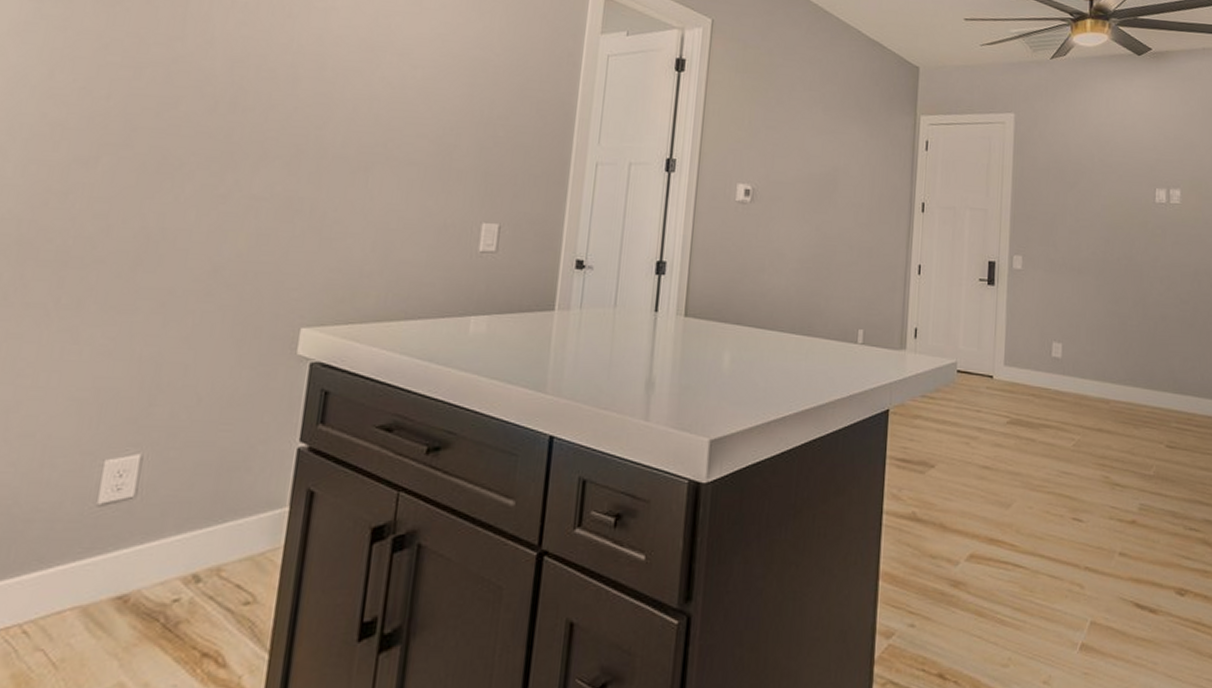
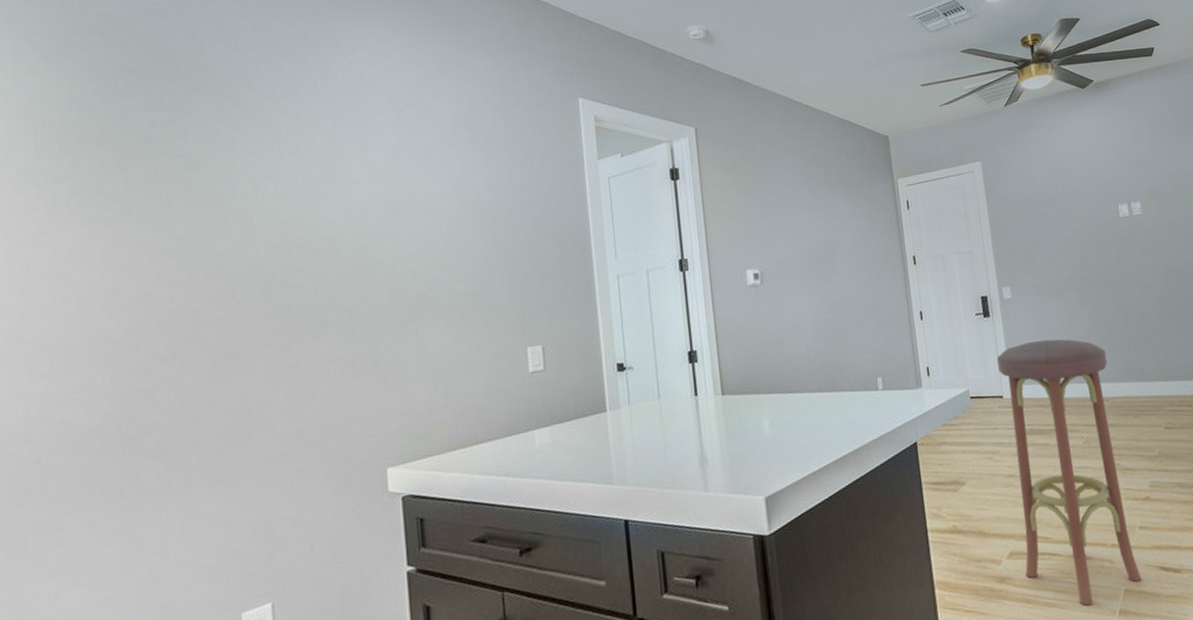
bar stool: none [983,322,1116,632] -> present [997,339,1142,606]

